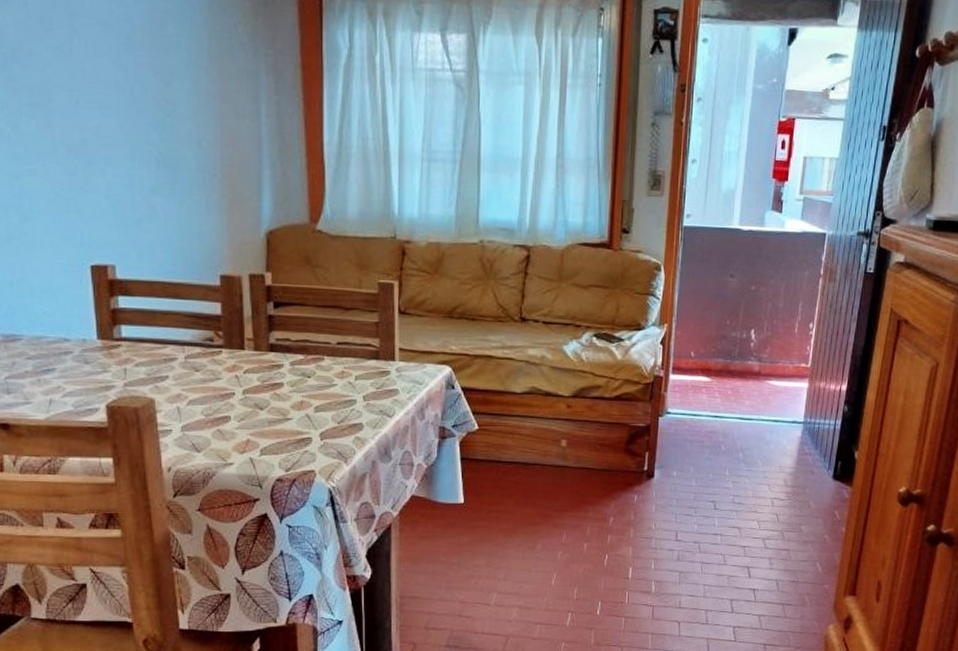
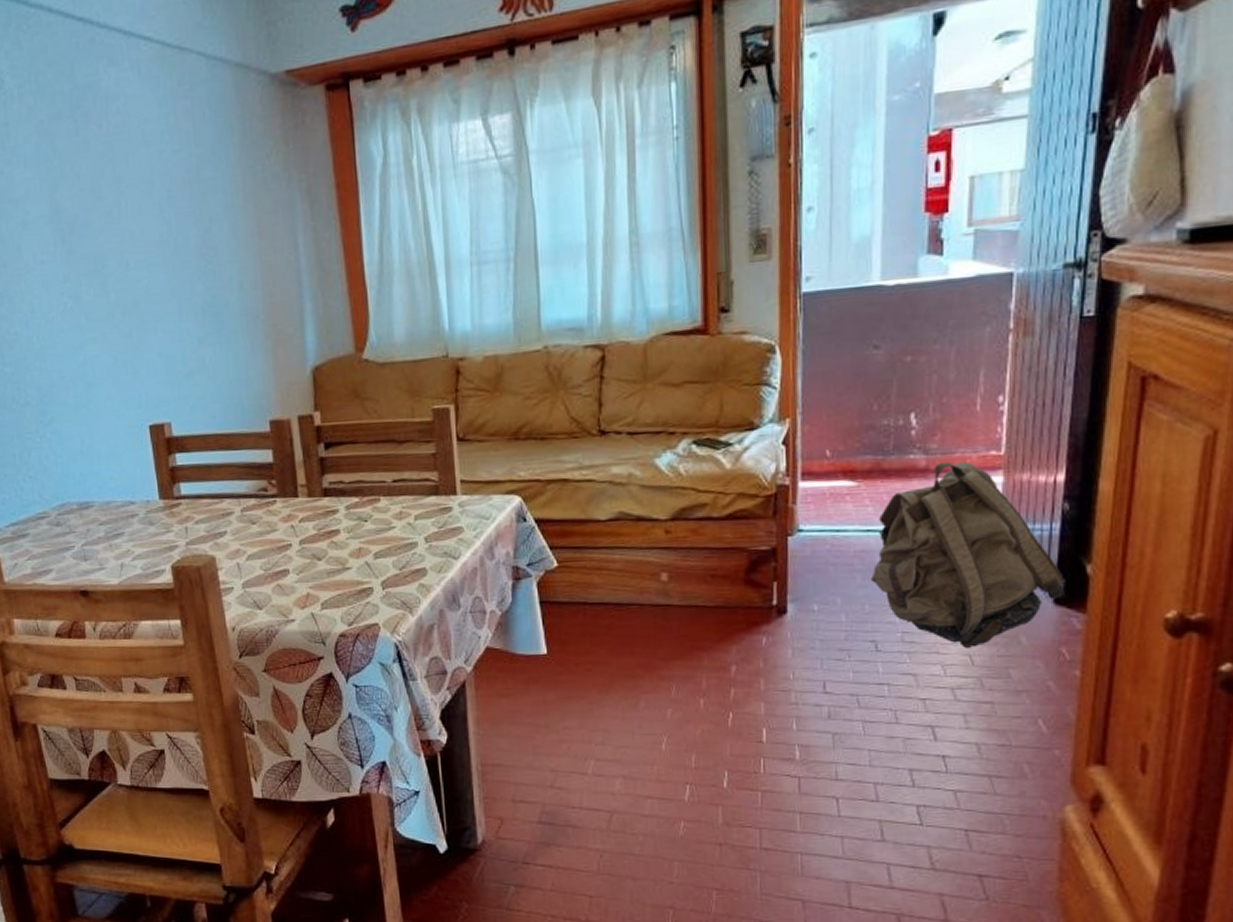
backpack: none [715,369,840,509] -> present [871,462,1063,648]

